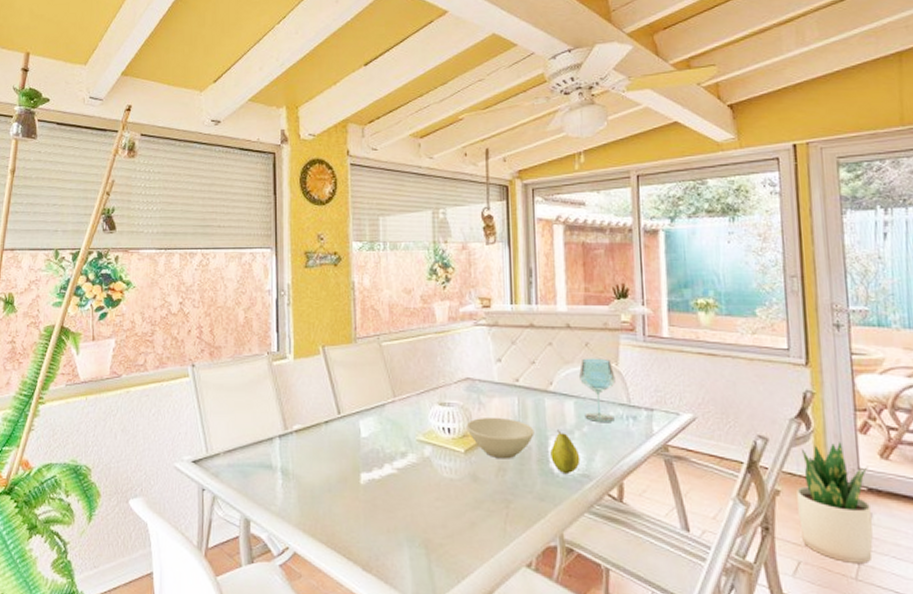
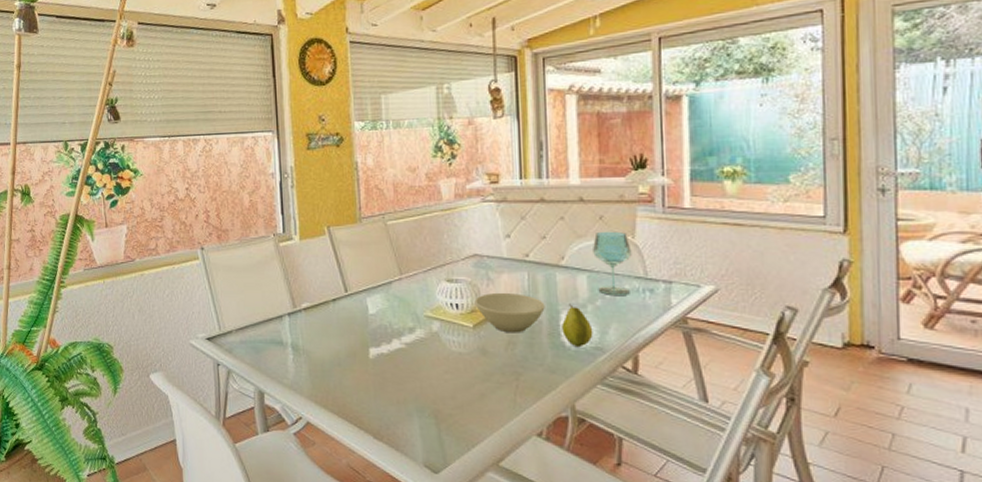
planter: present [797,442,873,564] -> none [827,312,911,434]

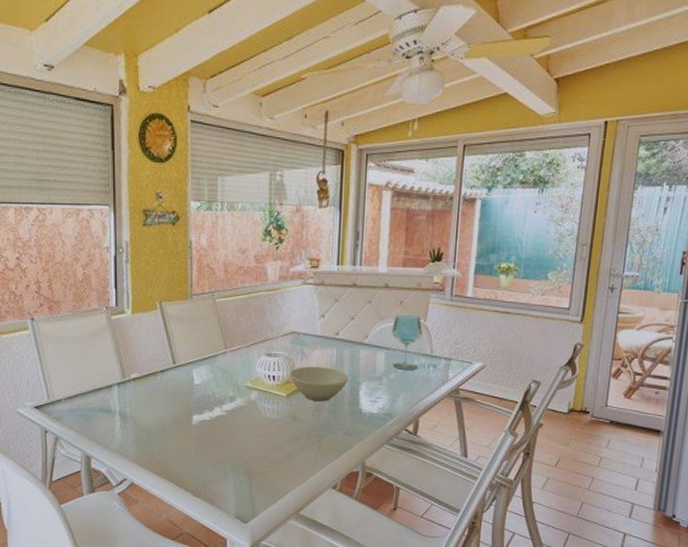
fruit: present [562,302,593,348] -> none [360,375,386,414]

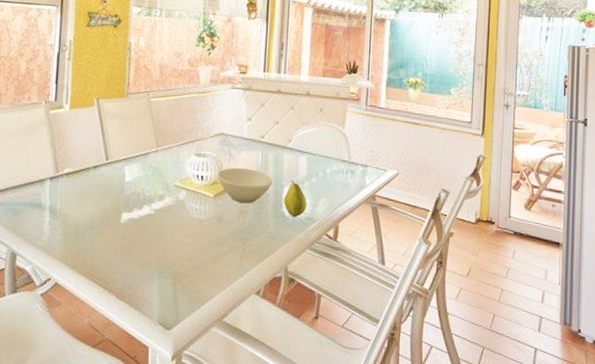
fruit: none [360,375,386,414] -> present [284,179,307,218]
wine glass: present [391,314,423,370] -> none [312,121,341,175]

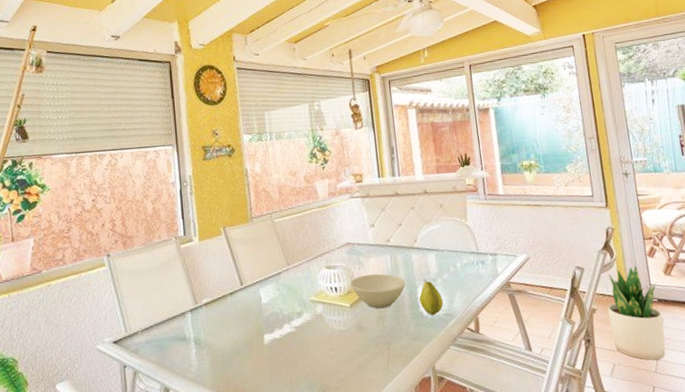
planter: none [464,196,516,289] -> present [608,265,666,360]

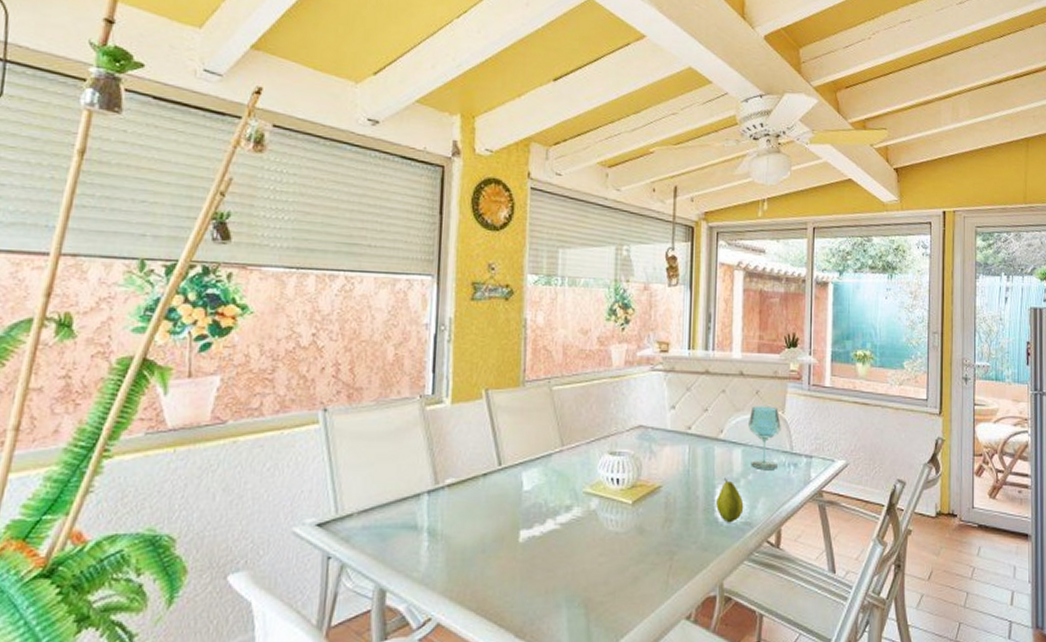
bowl: present [349,274,406,309] -> none [635,466,703,510]
wine glass: none [436,216,468,269] -> present [747,406,781,469]
planter: present [608,265,666,360] -> none [925,484,980,593]

